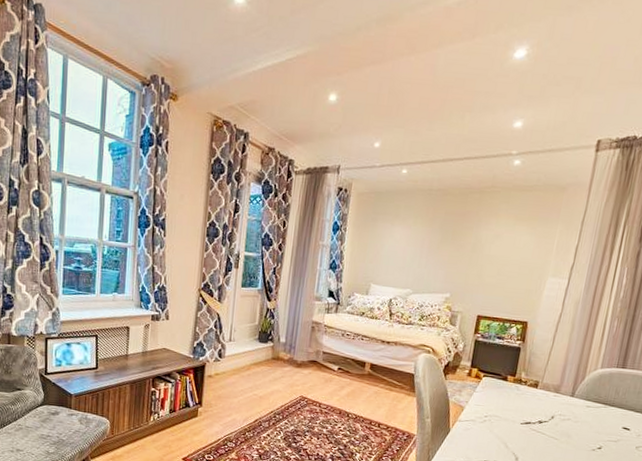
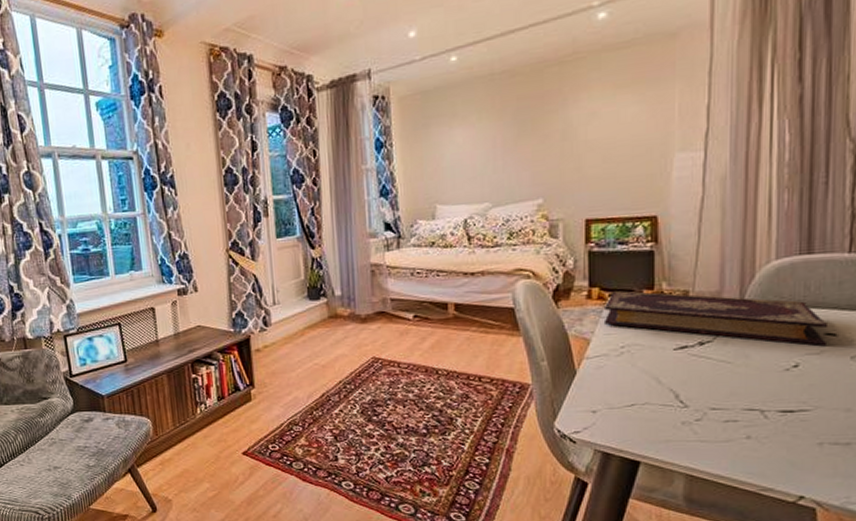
book: none [476,373,625,437] -> present [603,291,827,347]

